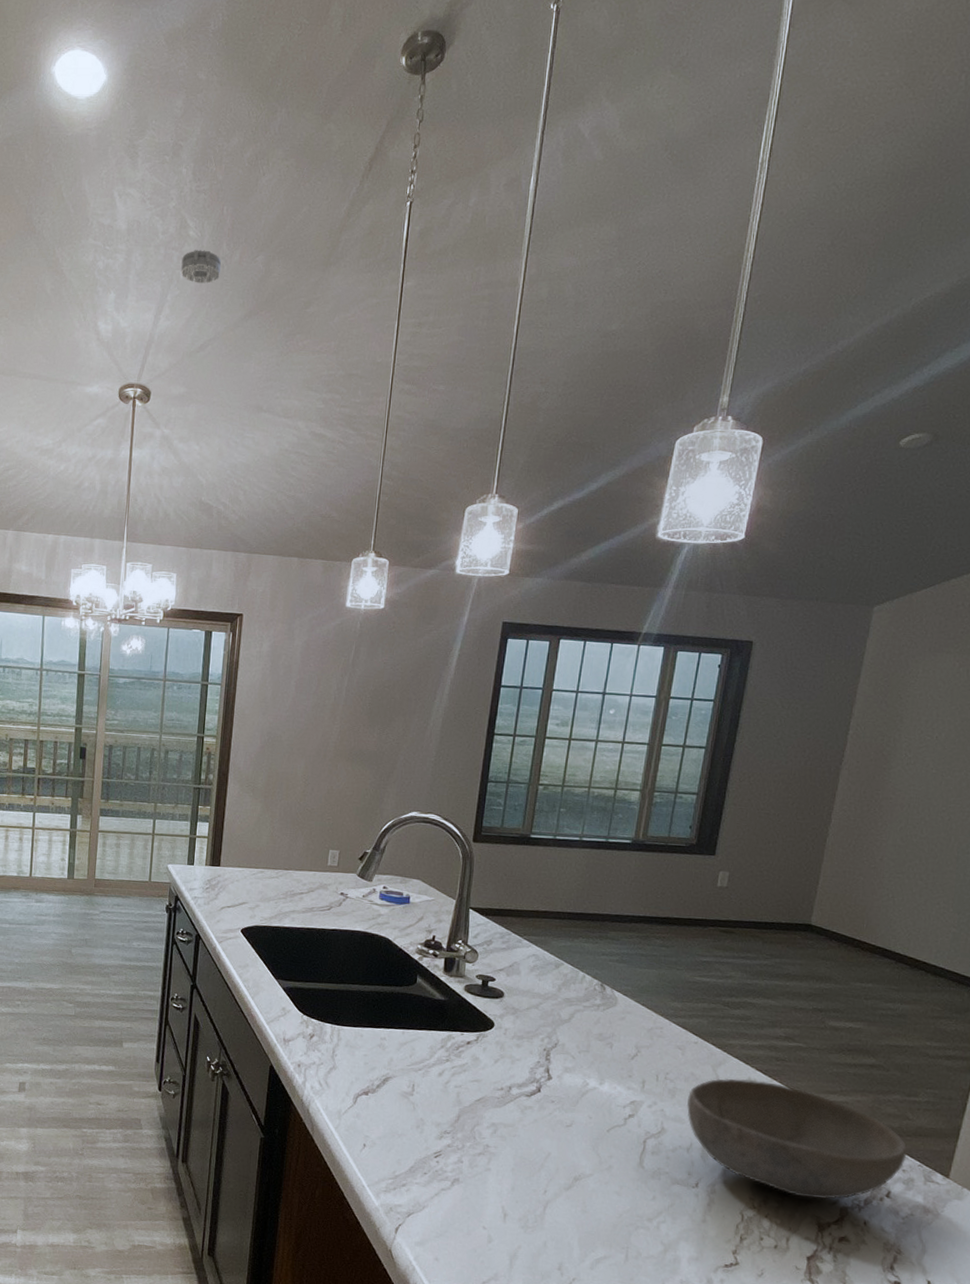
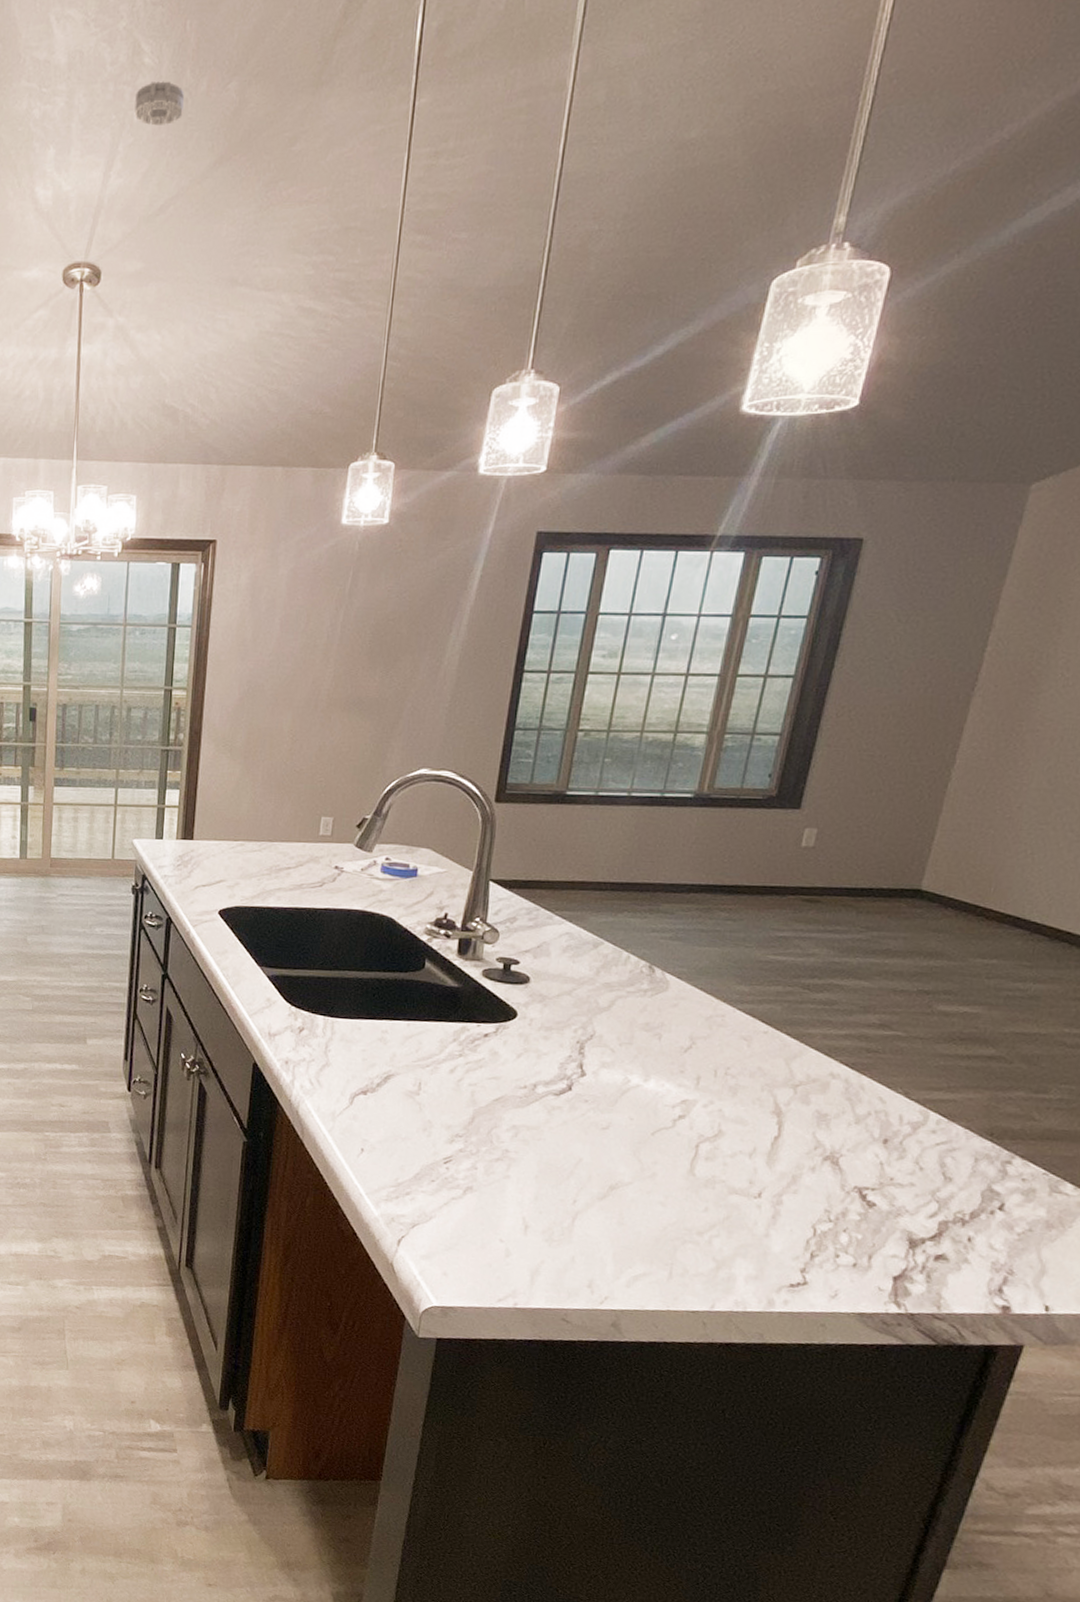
bowl: present [686,1078,908,1200] -> none [750,1073,1030,1213]

